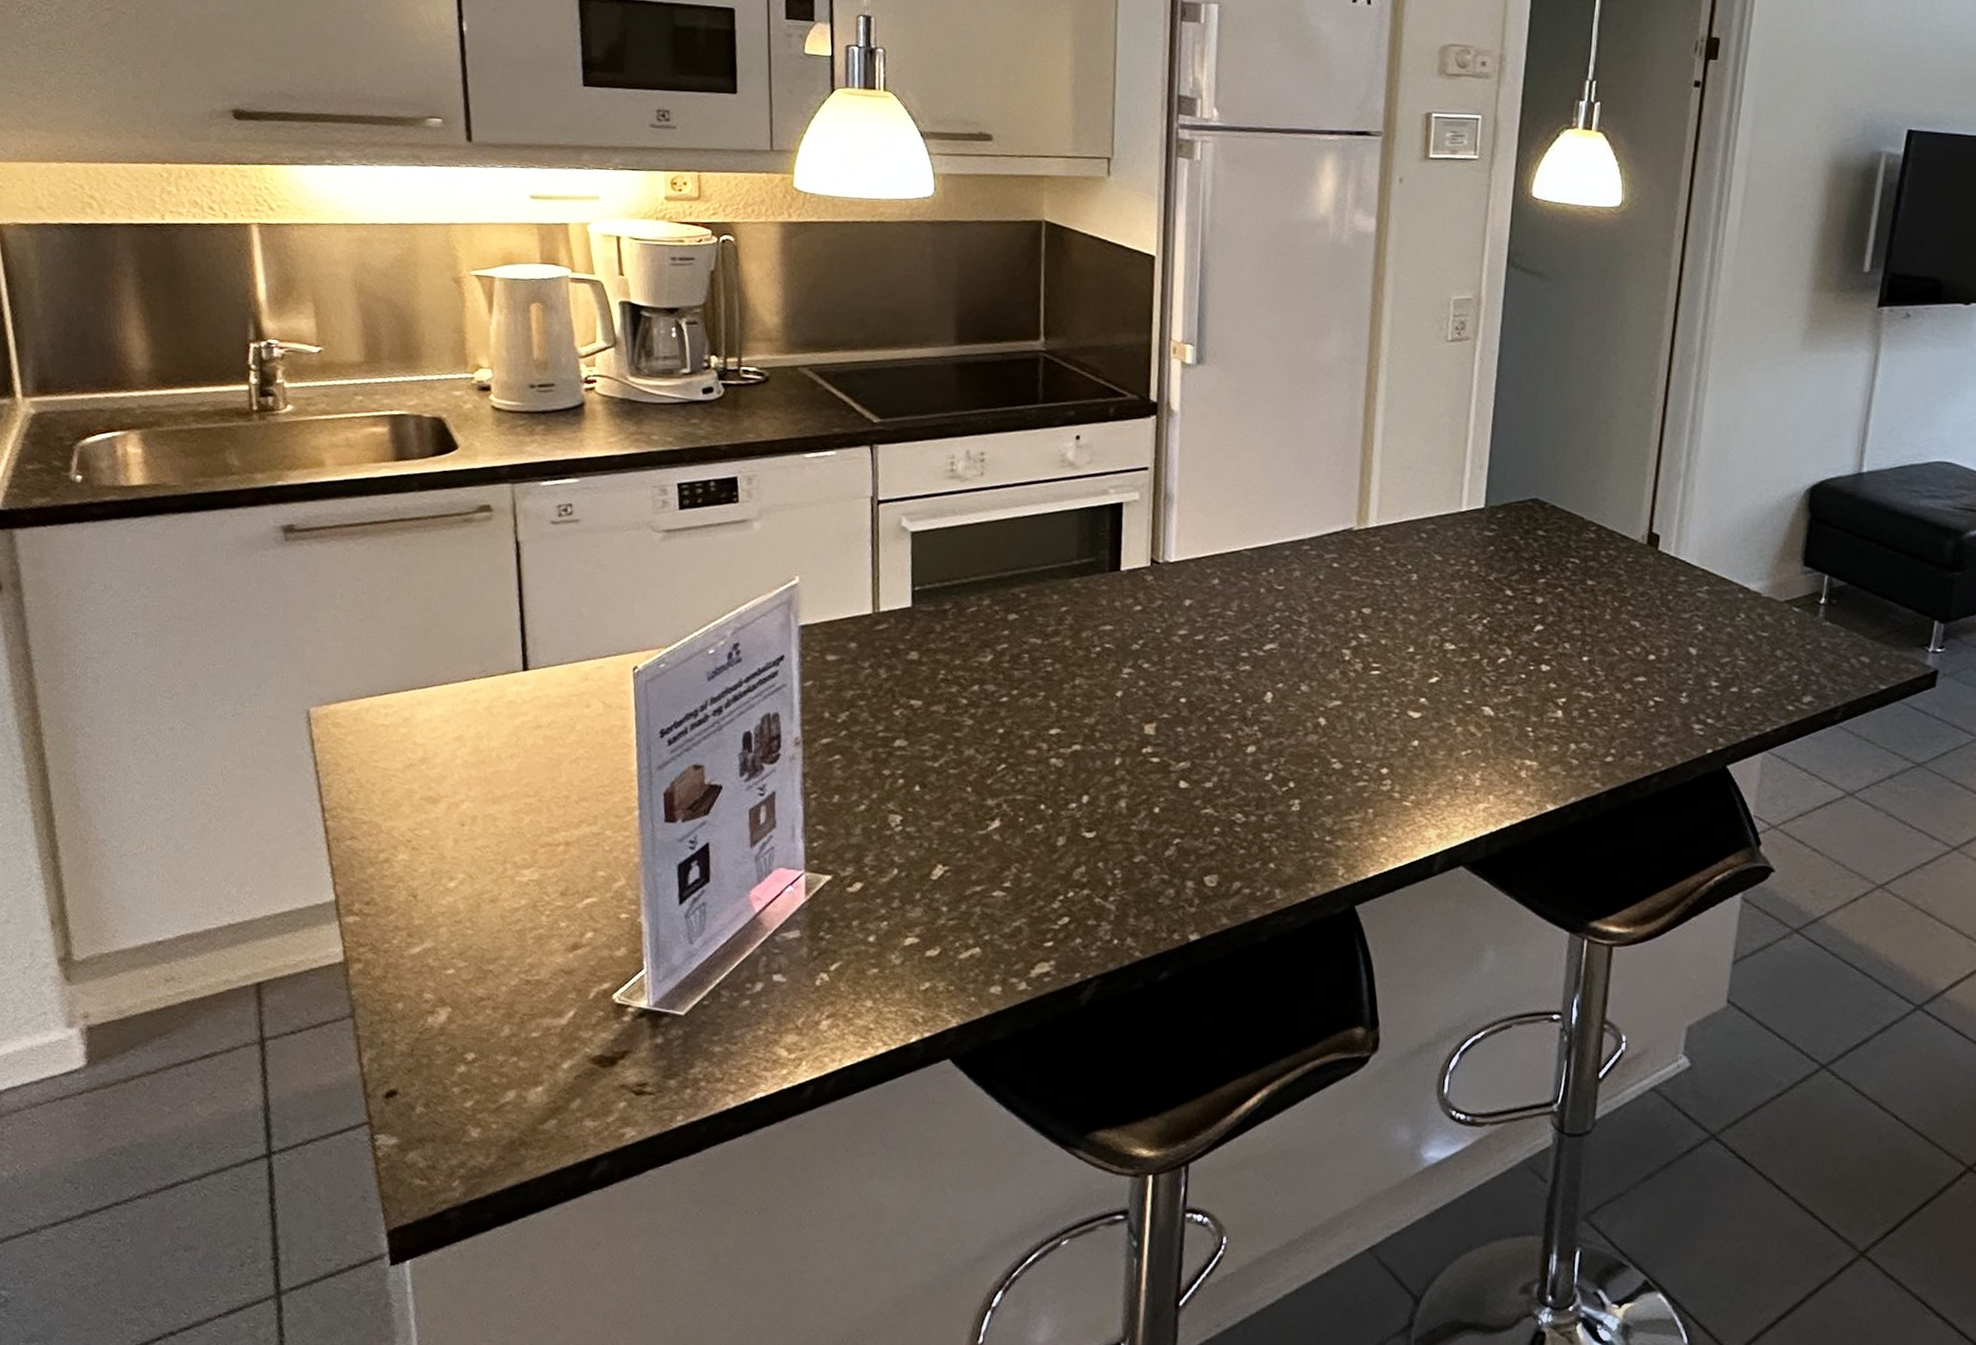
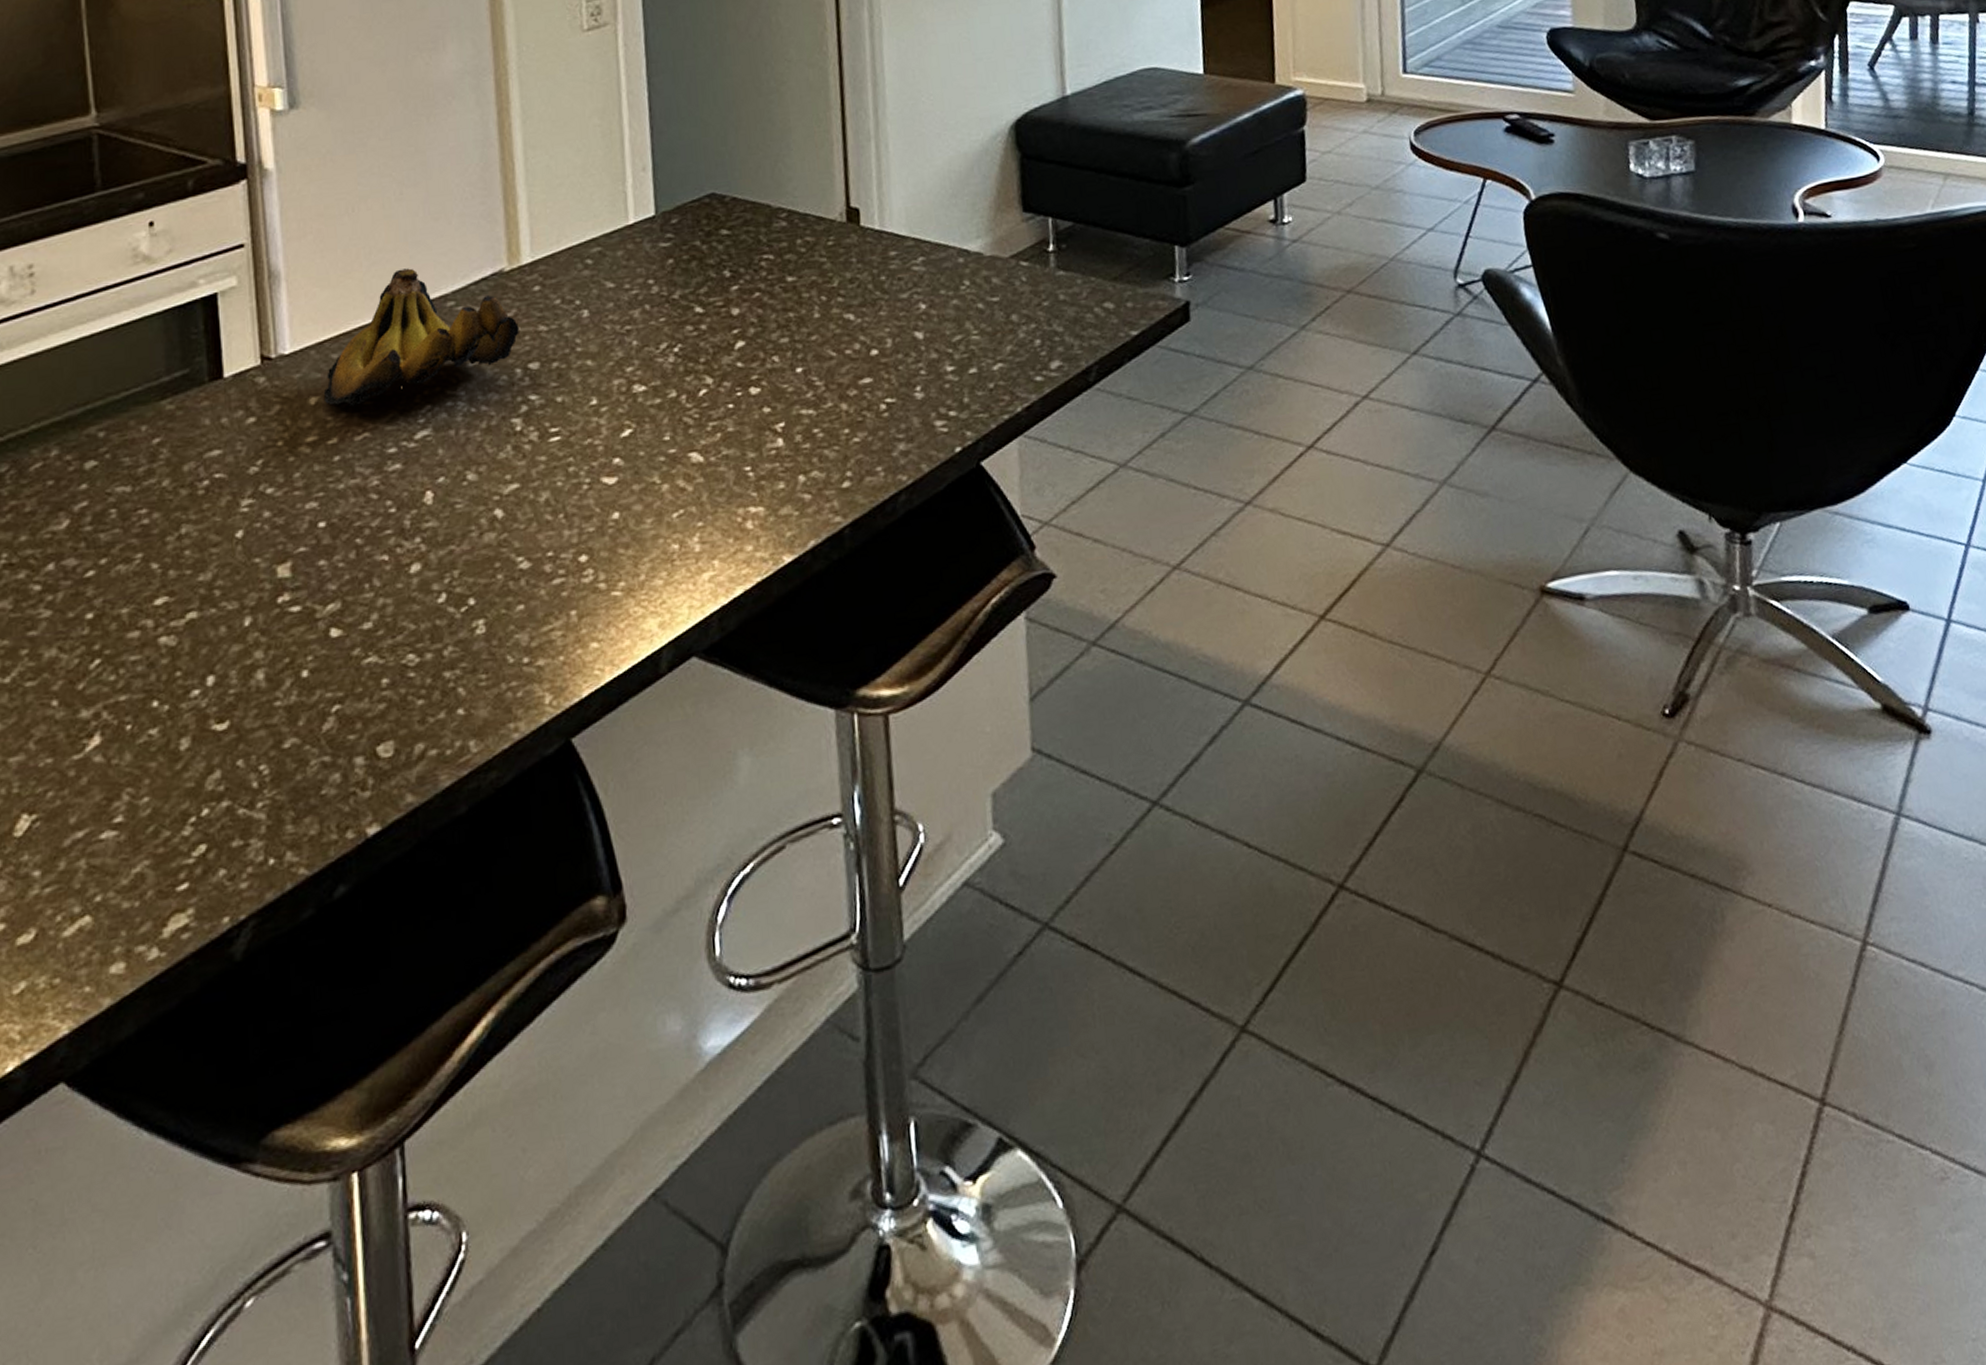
banana bunch: none [1196,511,1360,613] -> present [323,268,520,406]

